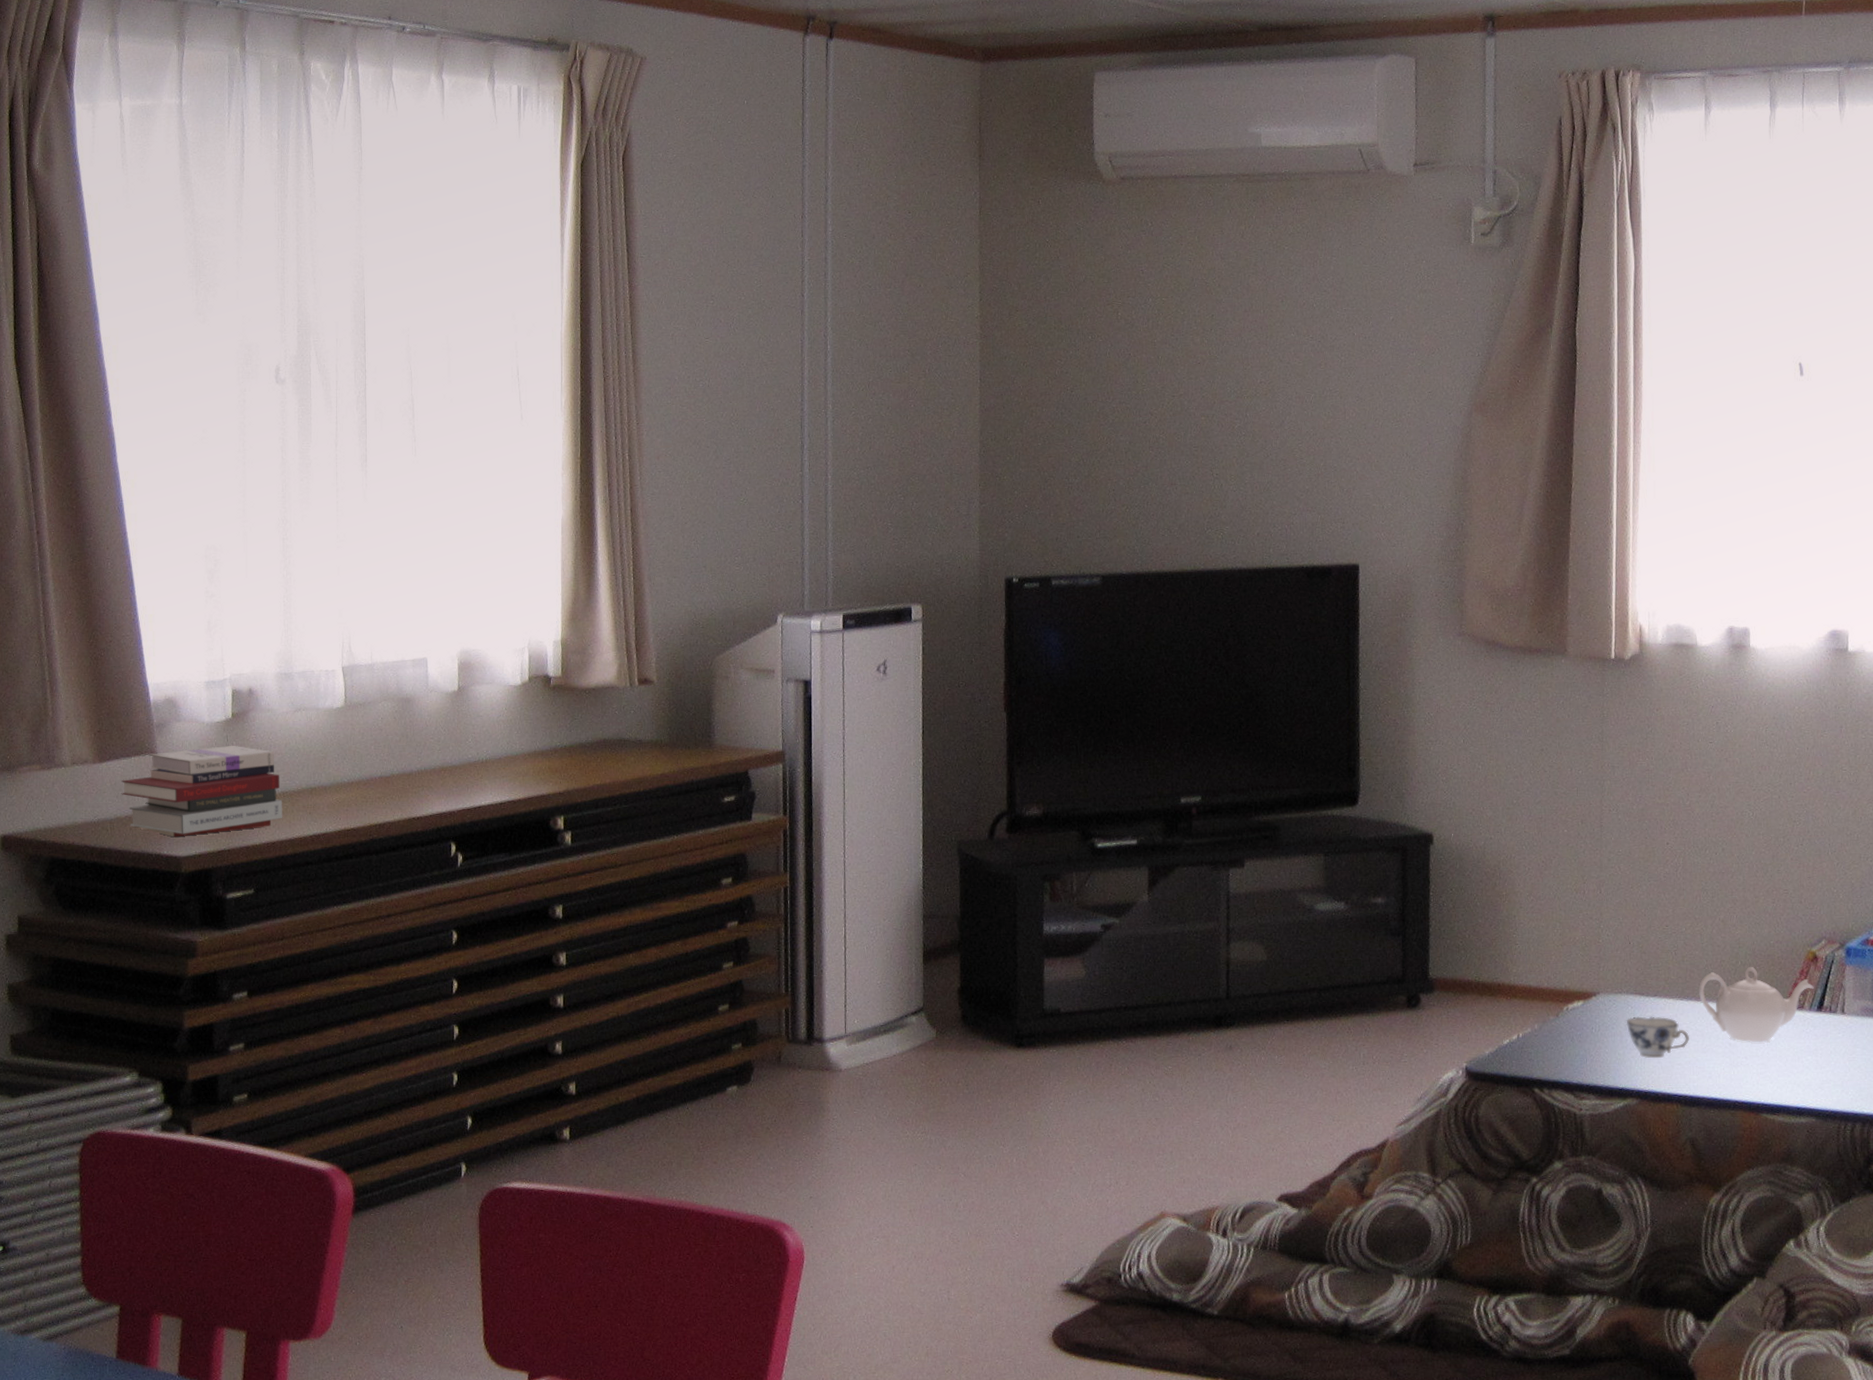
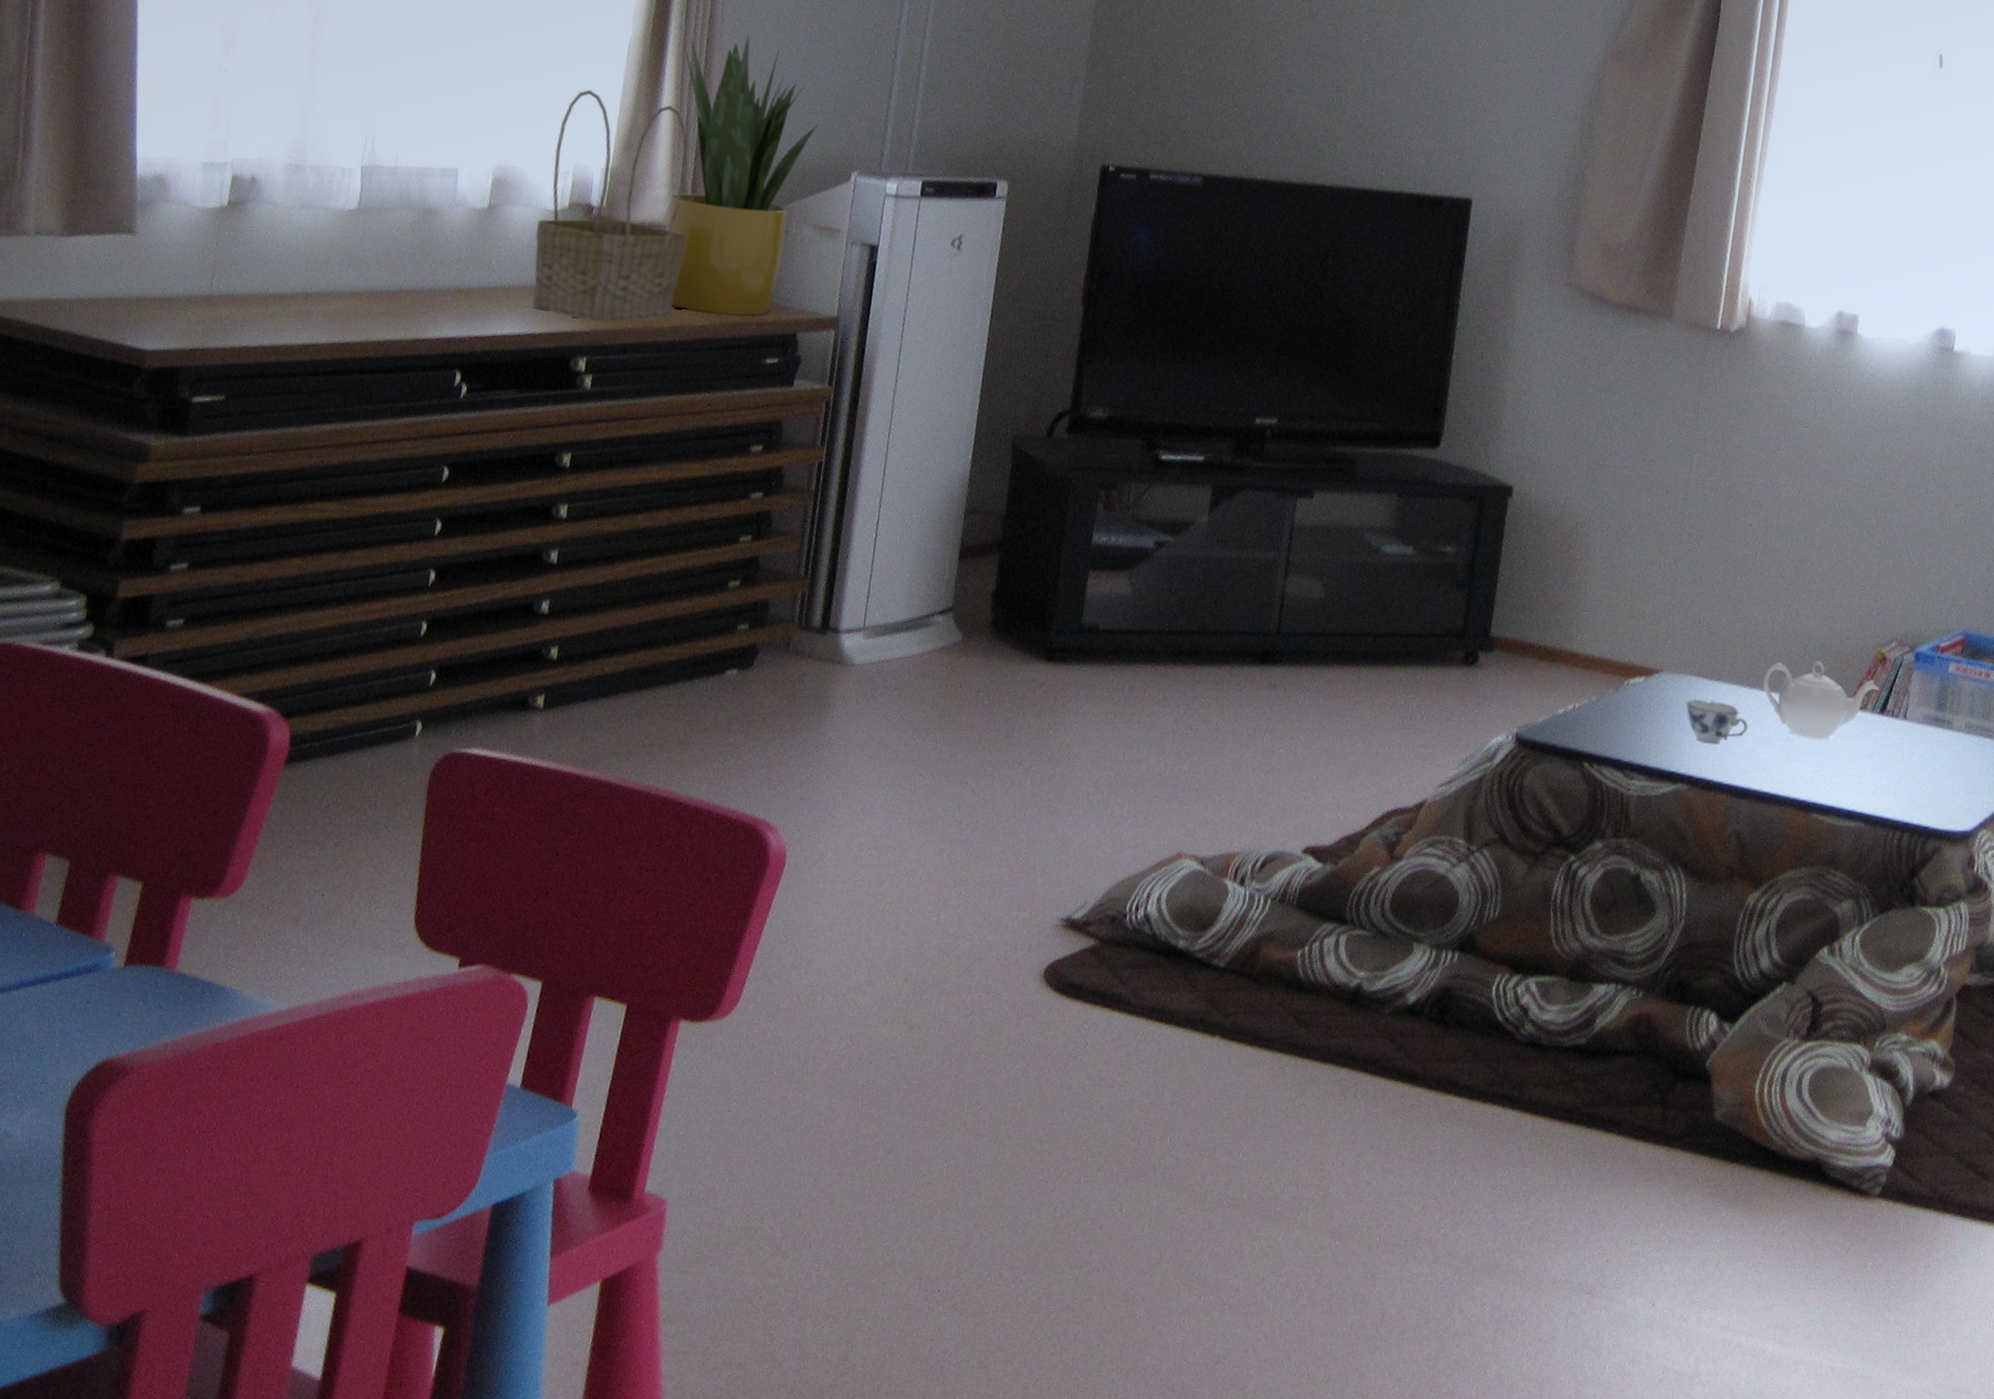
books: present [121,745,283,838] -> none [87,233,273,330]
basket: none [503,569,637,782] -> present [532,89,688,322]
planter: none [610,499,742,763] -> present [665,34,819,317]

